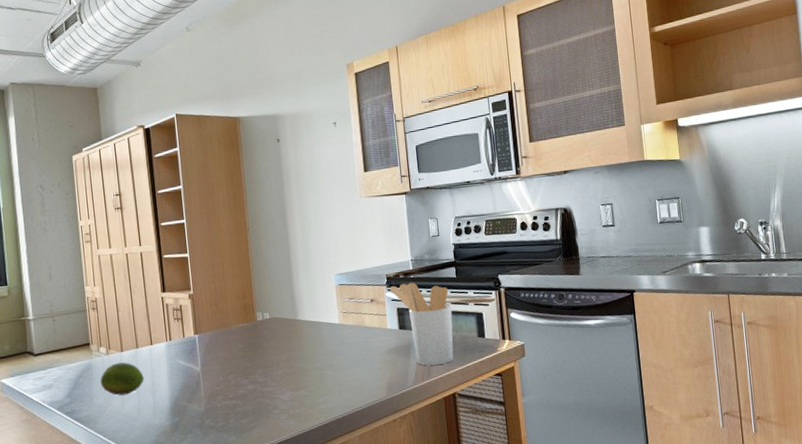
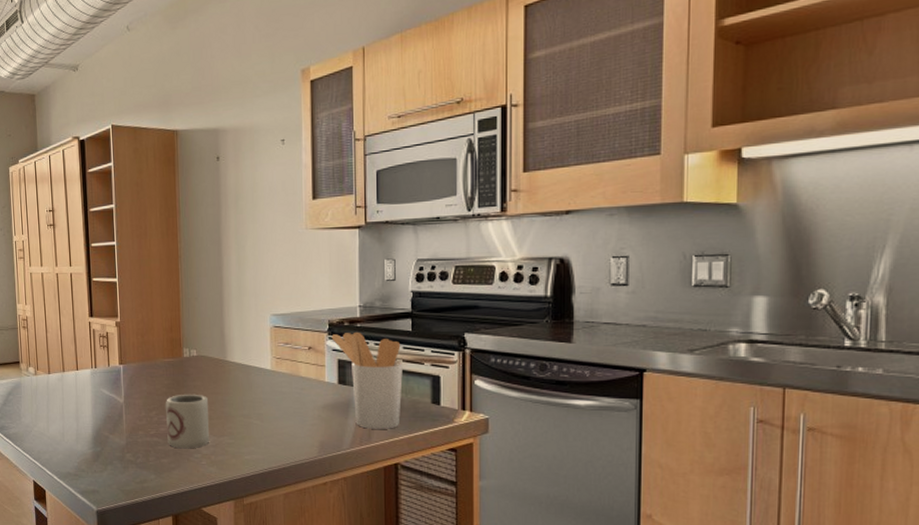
fruit: present [100,362,144,396] -> none [28,385,69,417]
cup: none [241,354,287,408] -> present [165,394,210,449]

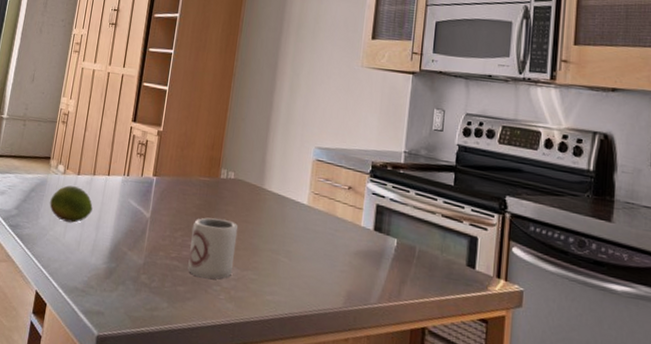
fruit: none [28,385,69,417] -> present [49,185,93,223]
utensil holder: present [331,331,403,429] -> none [373,177,442,288]

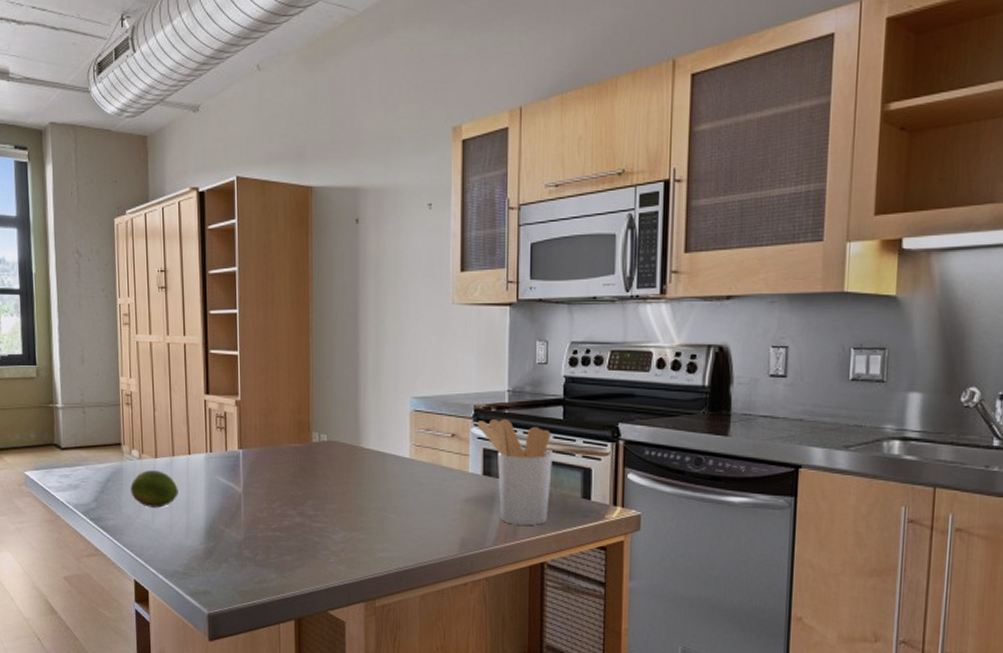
cup: present [187,217,239,280] -> none [289,483,340,545]
utensil holder: none [373,177,442,288] -> present [477,418,552,525]

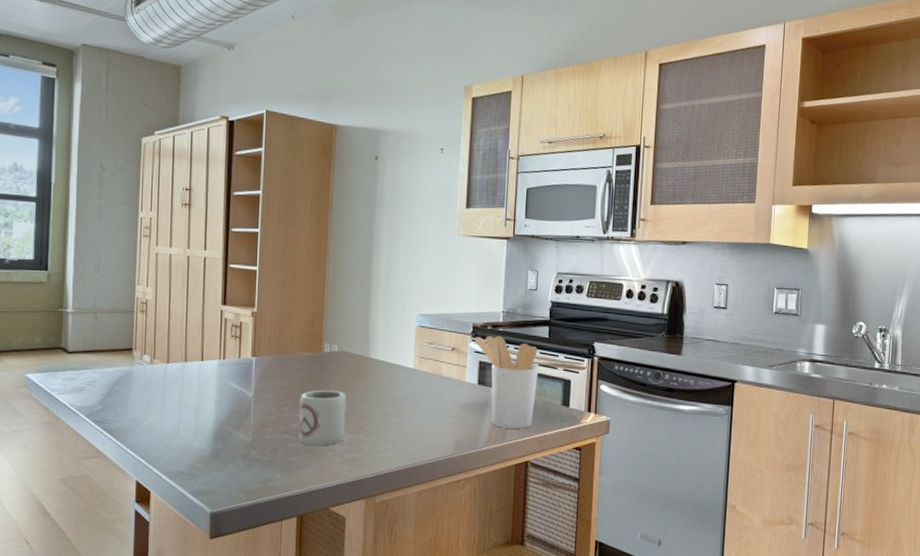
fruit: present [130,470,178,508] -> none [139,375,189,411]
cup: none [289,483,340,545] -> present [299,390,347,447]

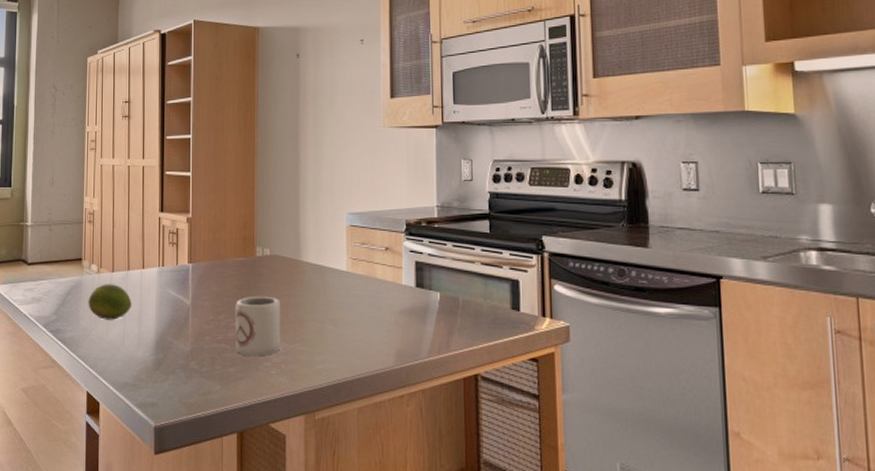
fruit: none [139,375,189,411] -> present [88,284,132,320]
utensil holder: present [474,335,538,429] -> none [409,232,481,337]

